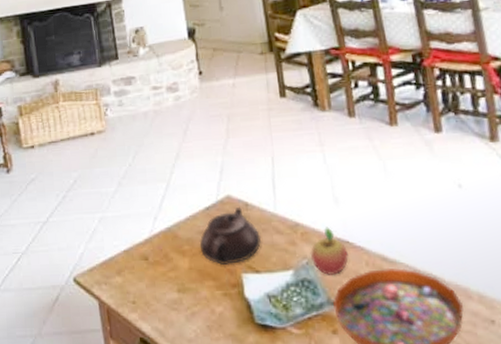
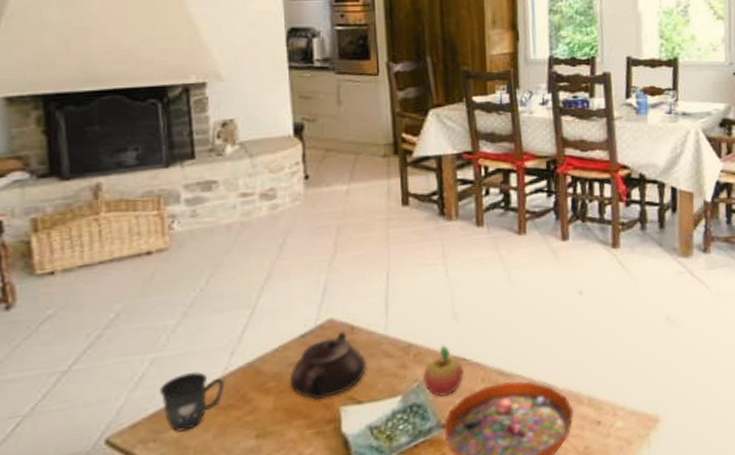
mug: none [106,232,151,279] -> present [159,372,224,432]

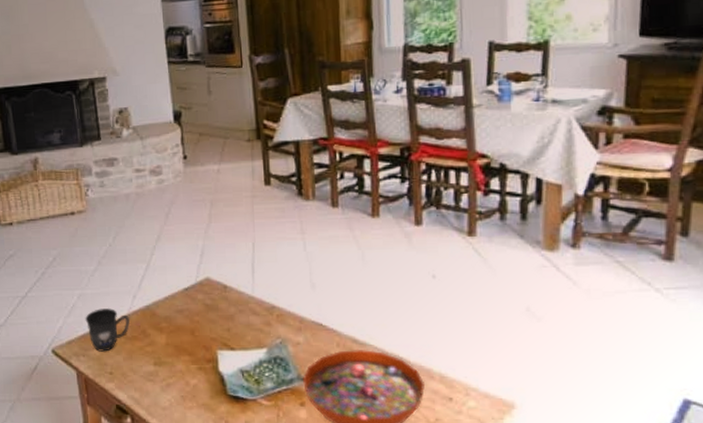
teapot: present [289,332,367,399] -> none [177,289,238,341]
fruit: present [422,345,464,397] -> none [284,310,321,354]

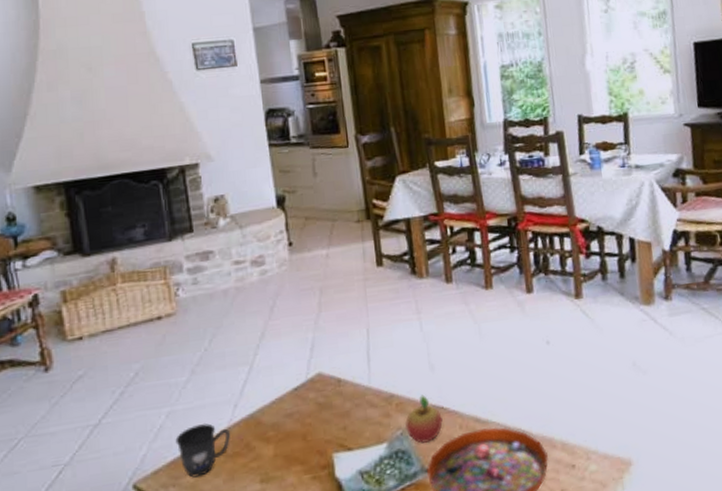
fruit: none [284,310,321,354] -> present [404,395,443,444]

